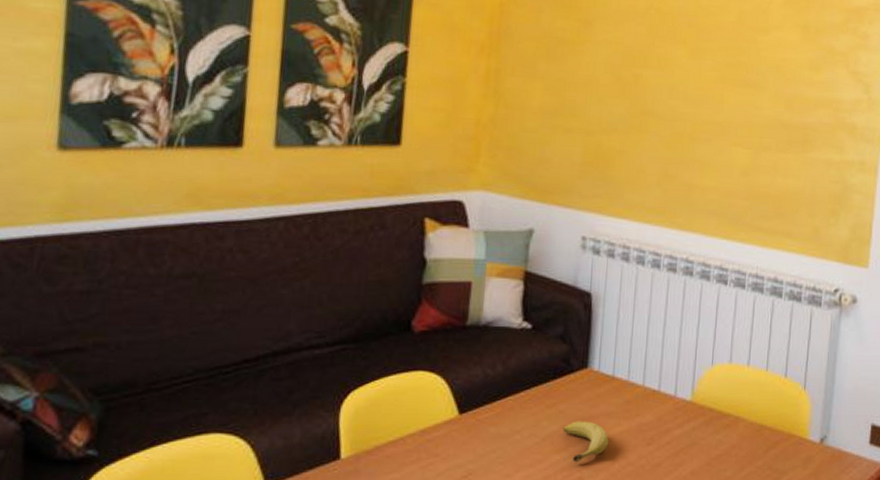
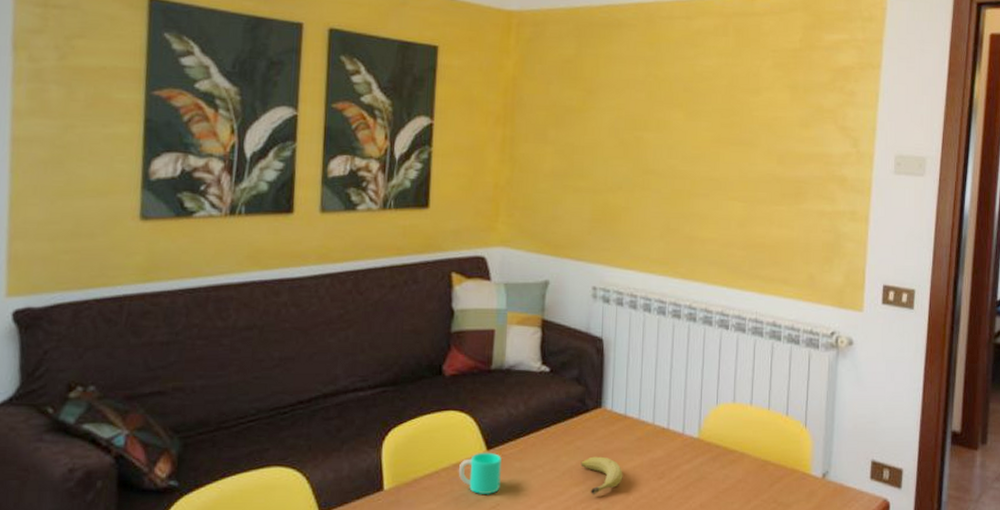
cup: none [426,416,476,464] -> present [458,452,502,495]

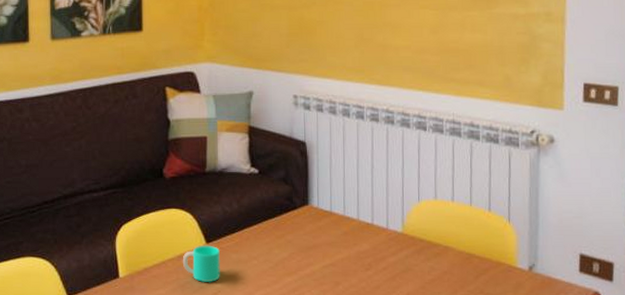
fruit: present [581,456,623,495] -> none [292,249,332,284]

